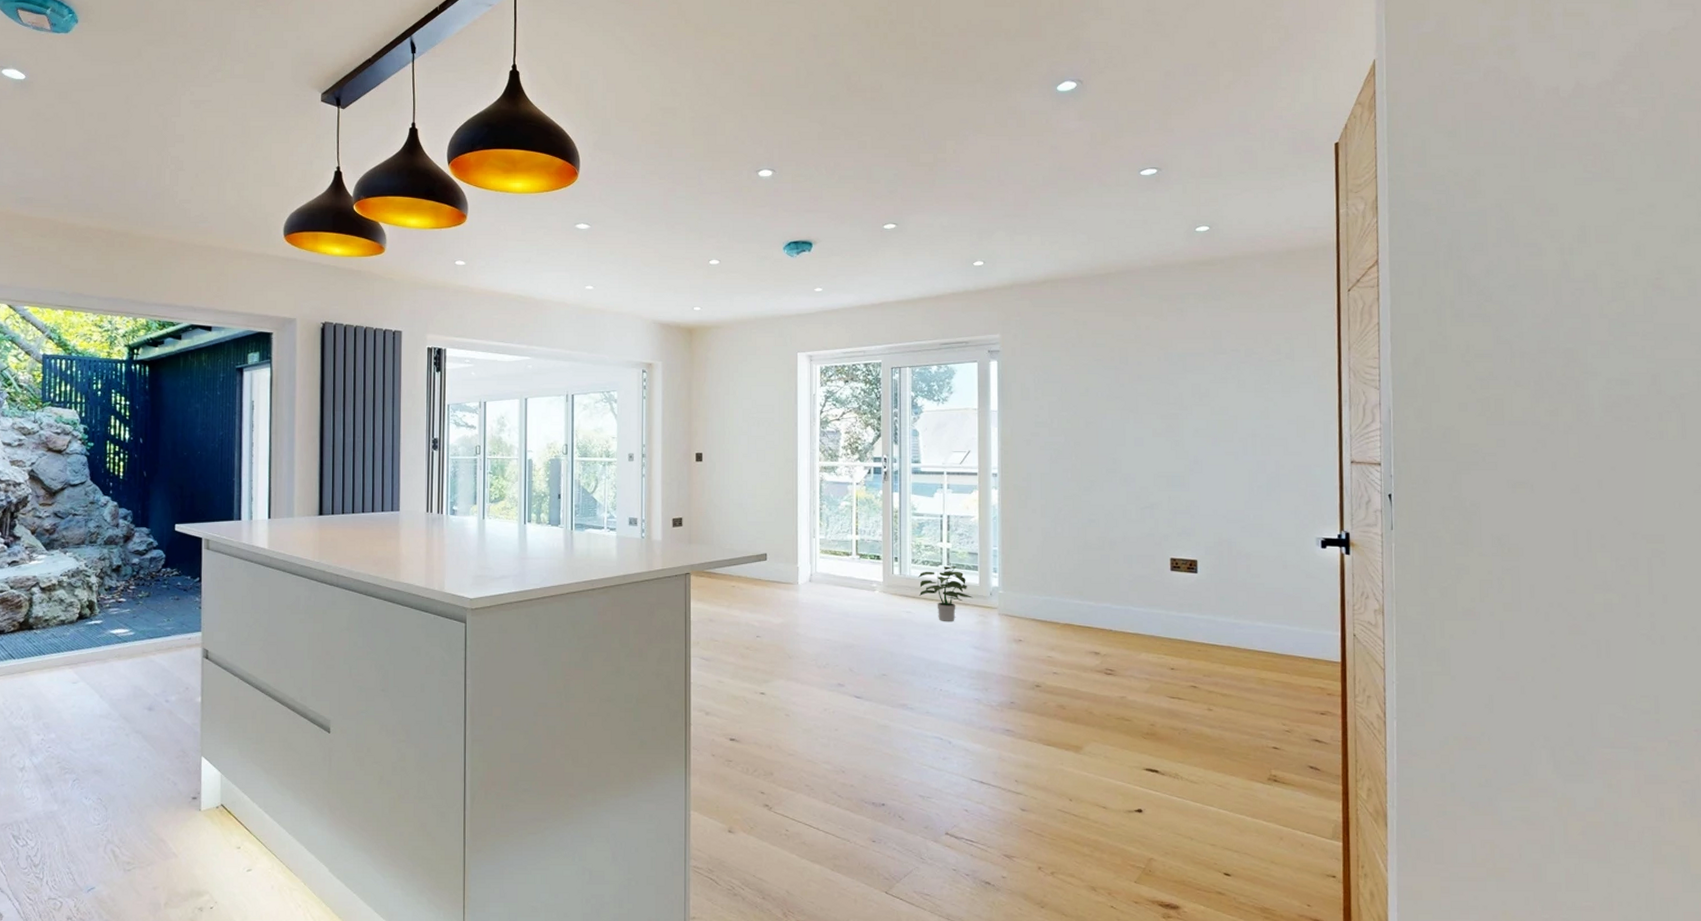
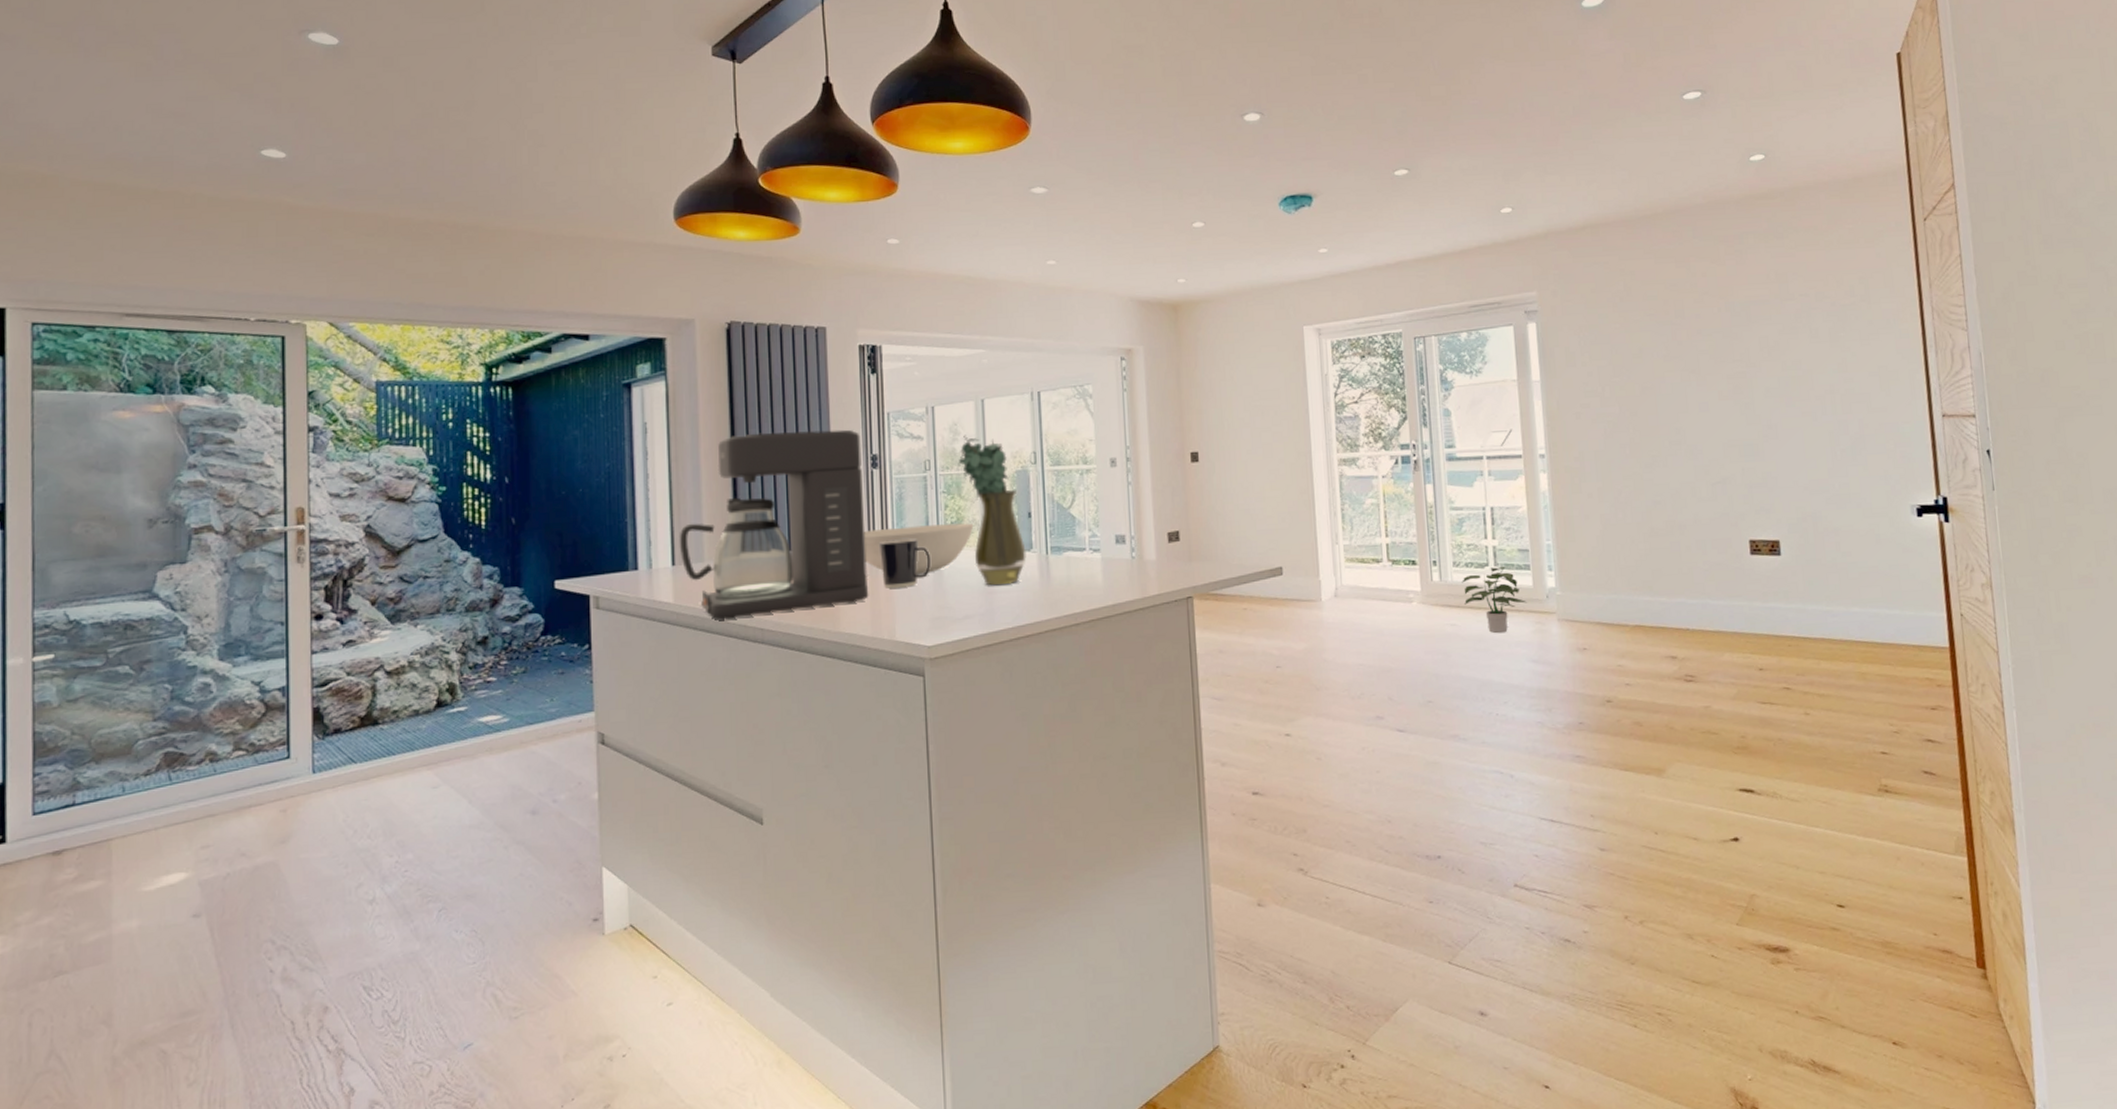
coffee maker: none [274,415,425,565] -> present [679,429,869,620]
bowl: none [423,499,513,539] -> present [864,523,974,574]
mug: none [435,509,477,549] -> present [878,538,932,589]
vase: none [503,427,555,553] -> present [958,435,1027,585]

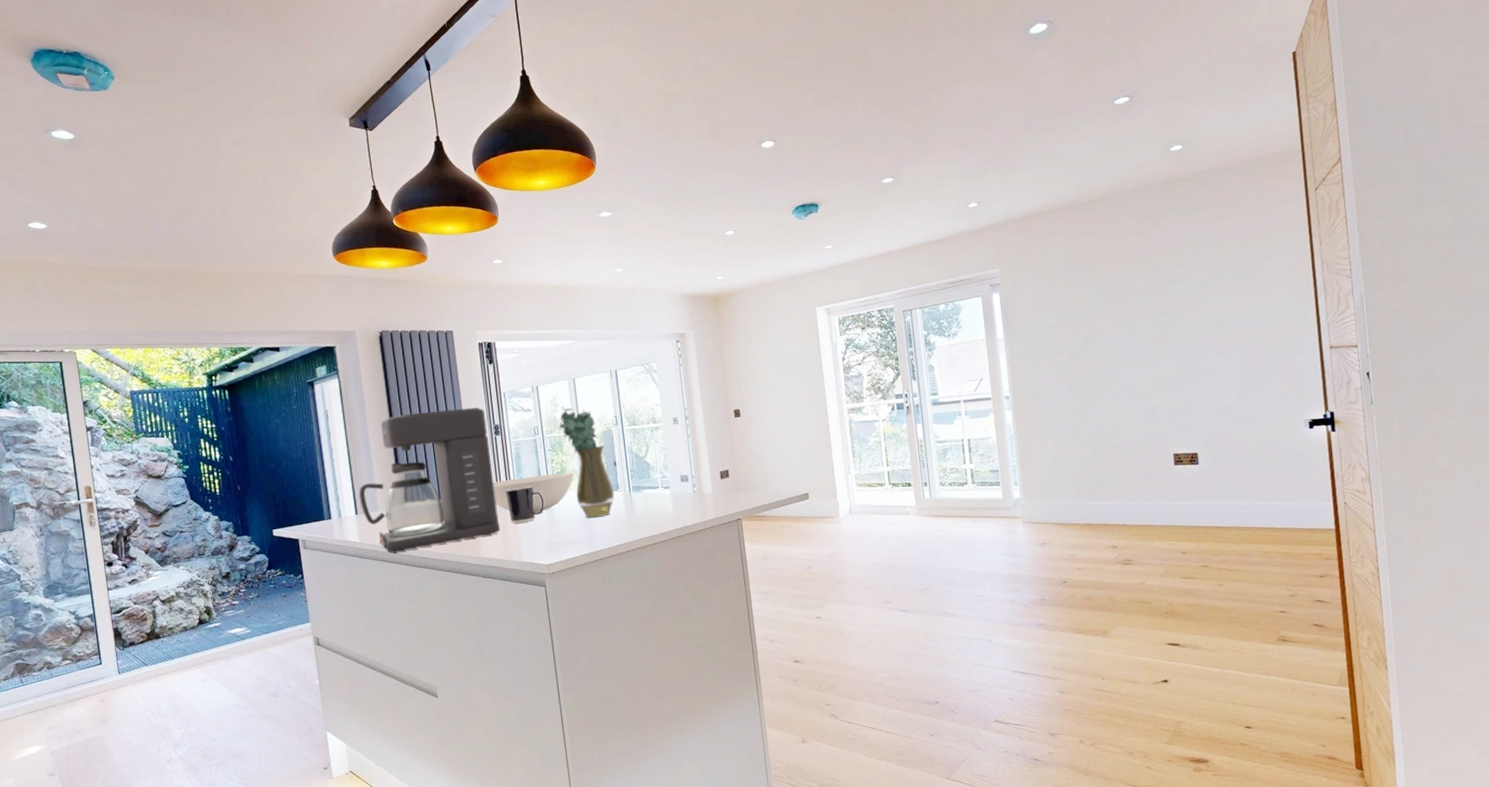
potted plant: present [1462,567,1527,634] -> none [947,484,998,536]

